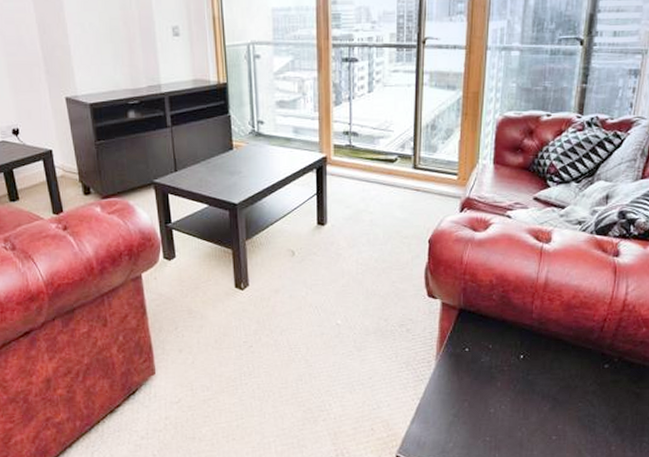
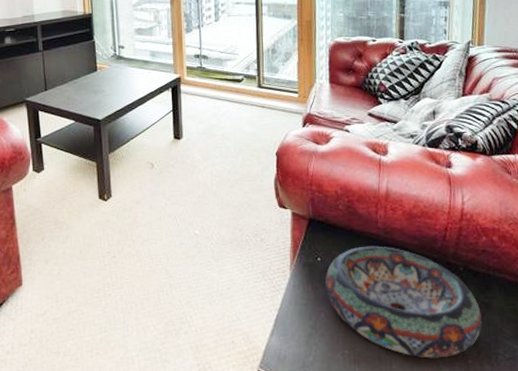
decorative bowl: none [472,336,631,445] -> present [325,246,482,358]

